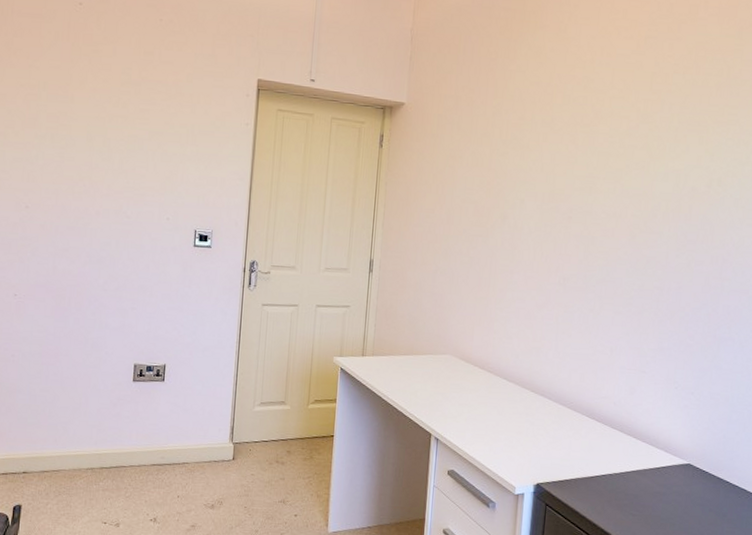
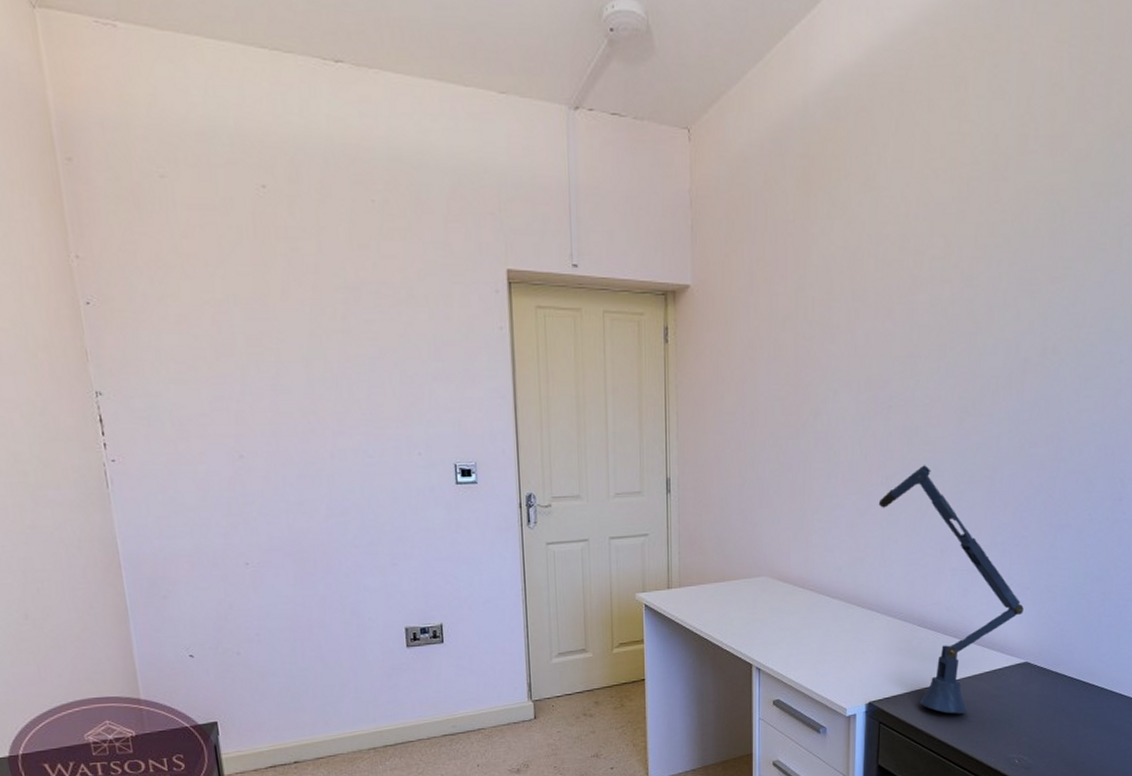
desk lamp: none [555,271,688,506] -> present [878,465,1024,714]

